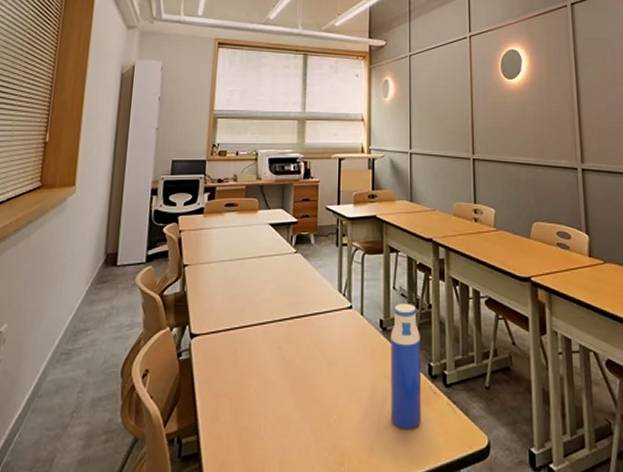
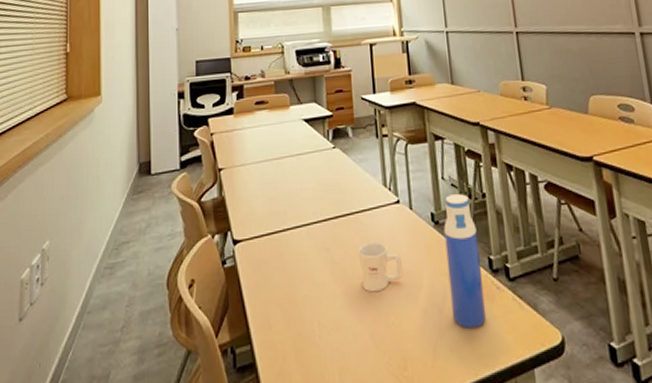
mug: none [309,343,350,391] -> present [358,241,404,293]

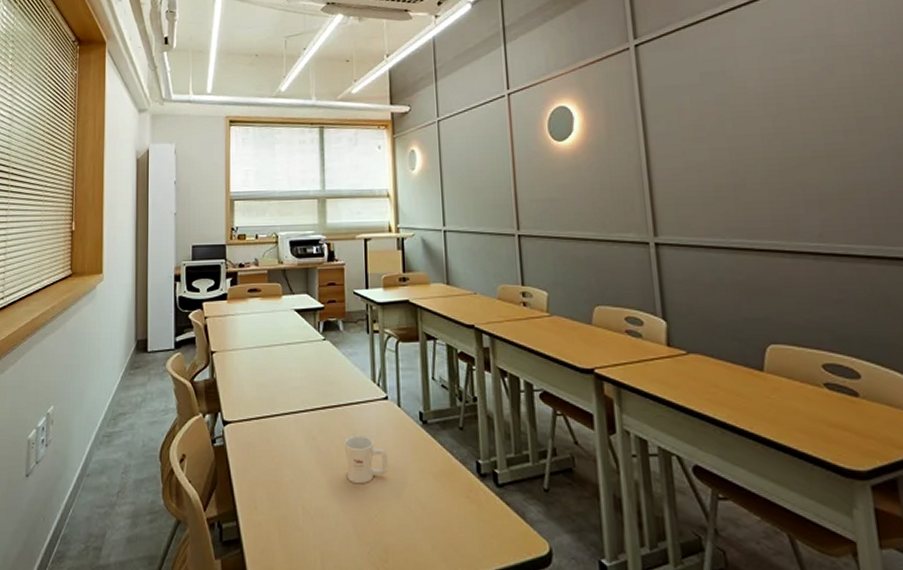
water bottle: present [443,193,486,328] -> none [432,394,471,530]

